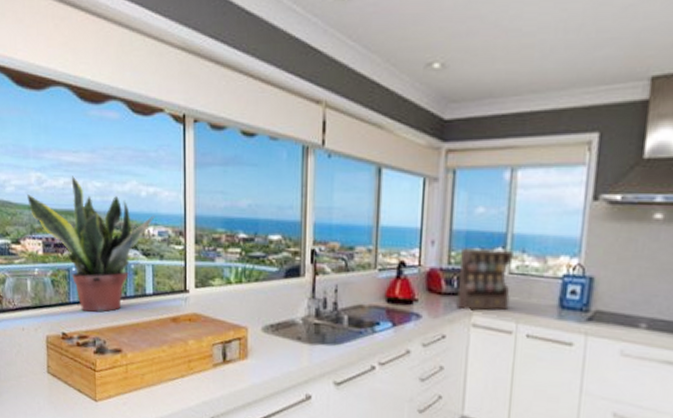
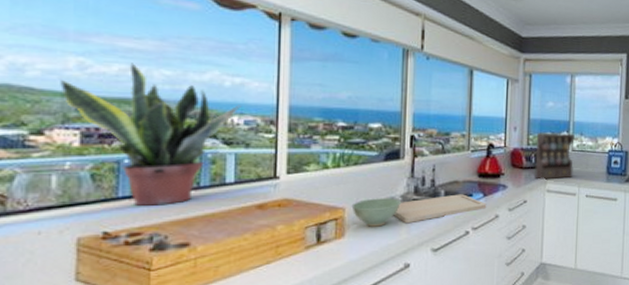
bowl: none [253,319,301,351] -> present [351,198,401,227]
cutting board: none [295,321,396,351] -> present [394,194,487,224]

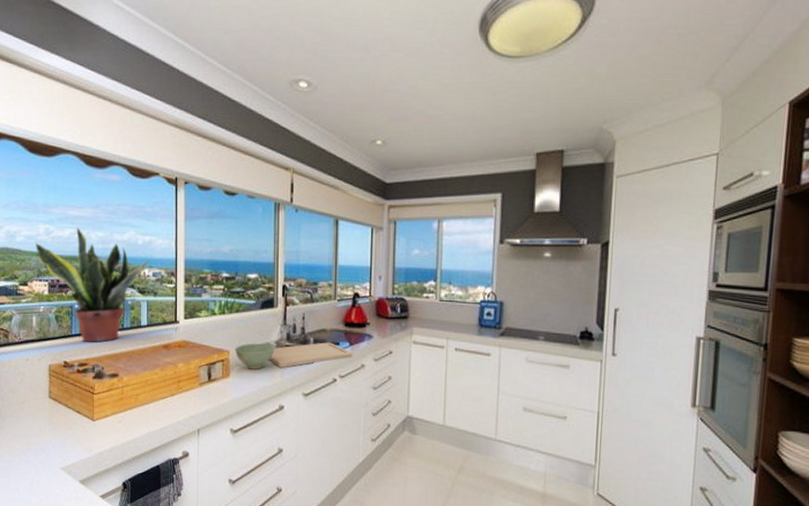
spice rack: present [534,132,576,181] -> none [400,281,444,332]

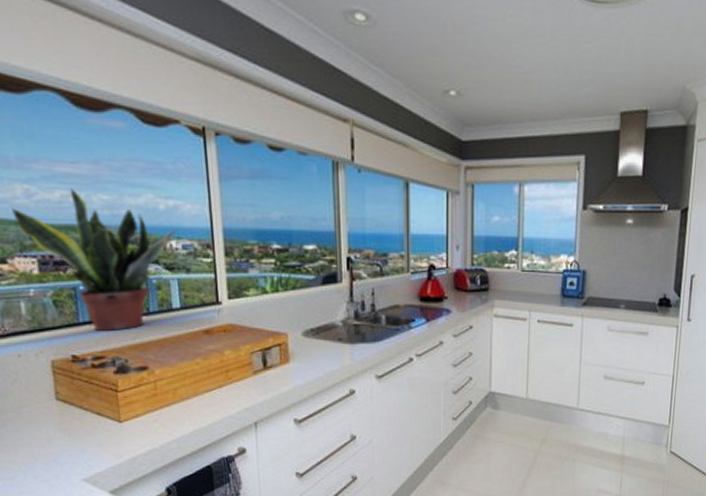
bowl: present [234,343,275,370] -> none [293,323,342,353]
cutting board: present [270,342,353,368] -> none [336,319,430,350]

